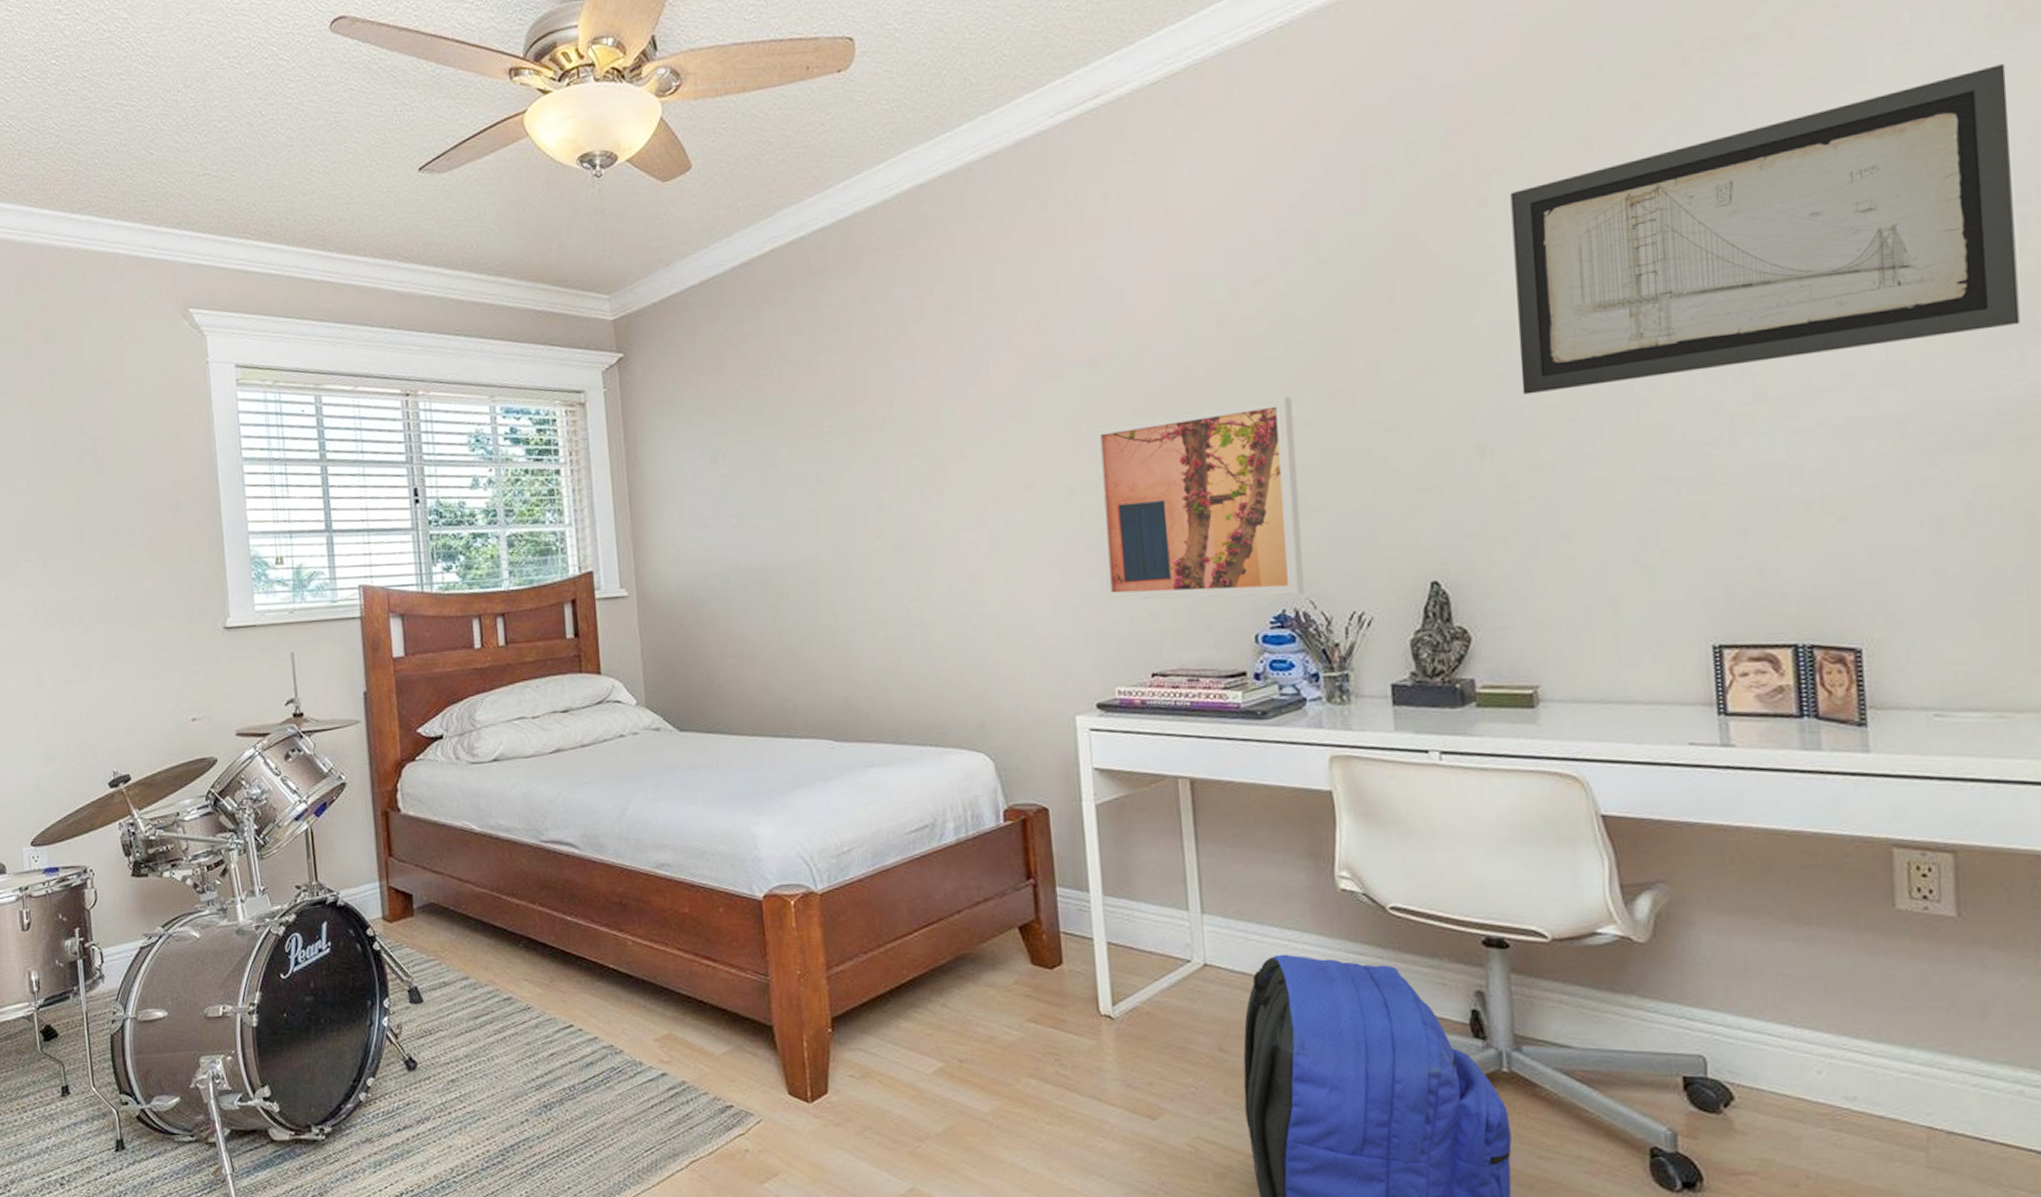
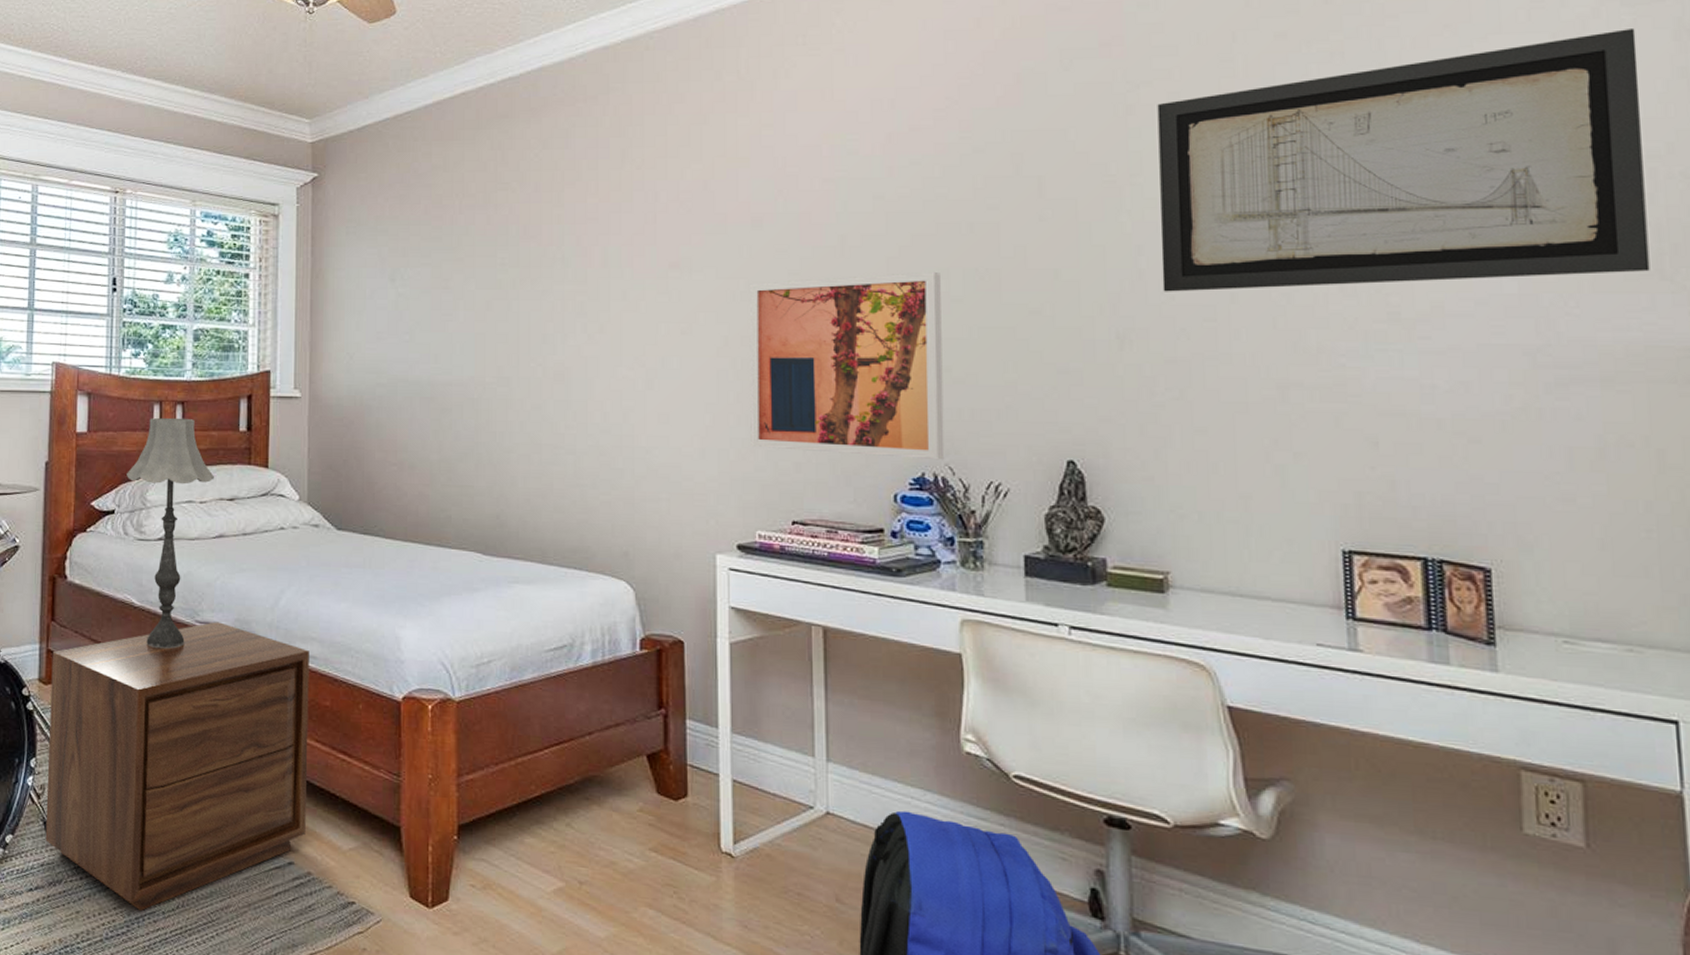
nightstand: none [393,839,676,1139] -> present [45,622,310,911]
table lamp: none [451,630,545,874] -> present [127,417,214,650]

